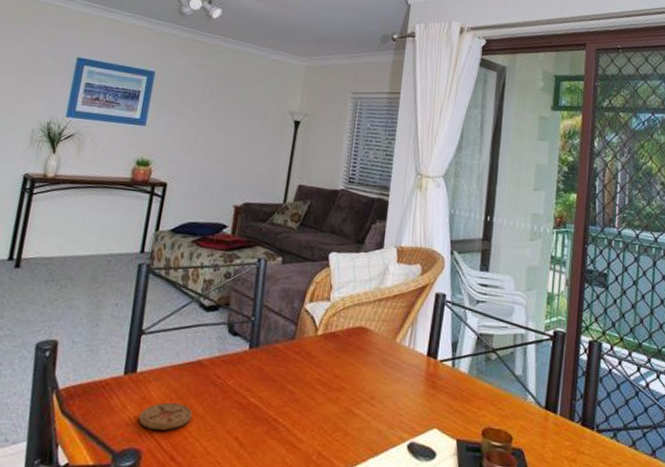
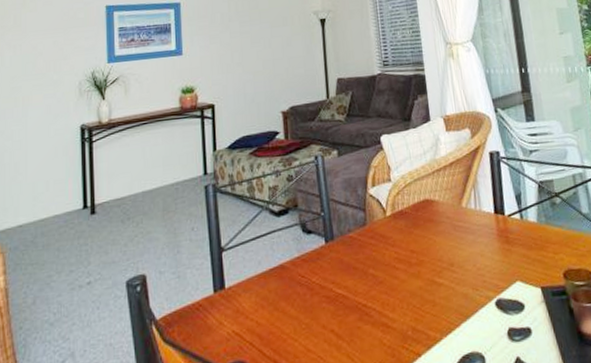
coaster: present [138,402,192,430] -> none [236,309,286,340]

